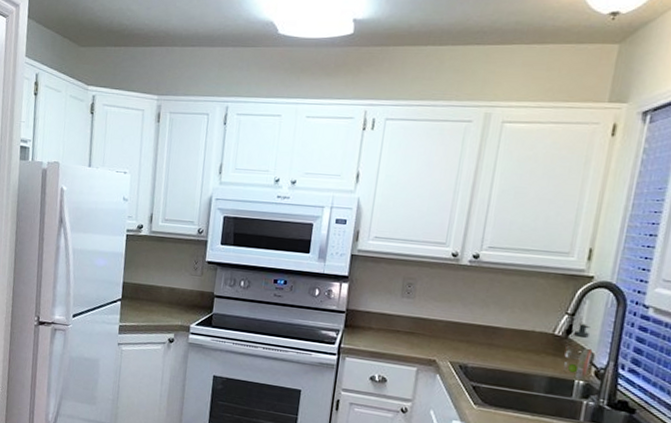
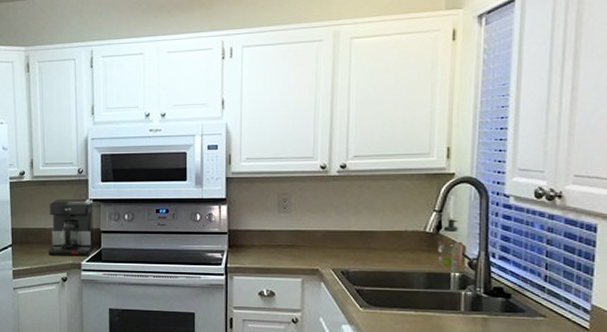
coffee maker: none [157,257,210,320] -> present [48,199,94,257]

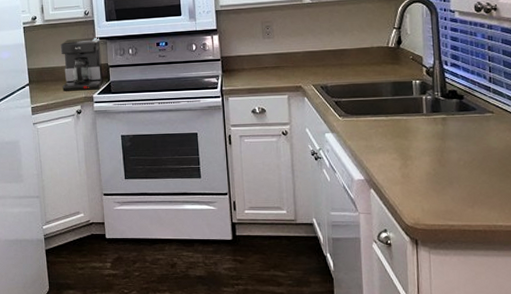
soap dispenser: present [438,218,464,275] -> none [400,33,421,82]

